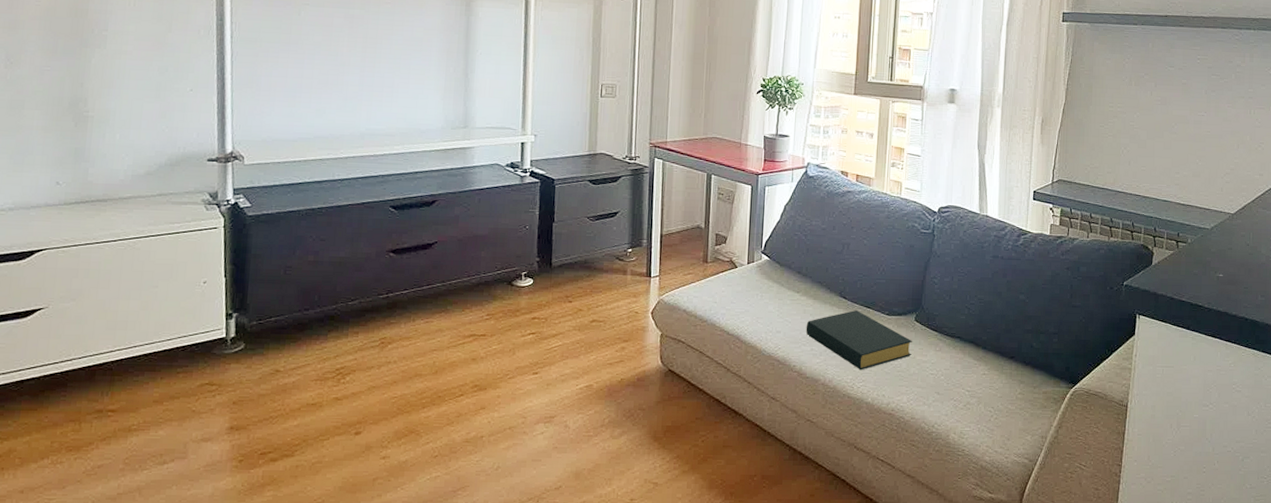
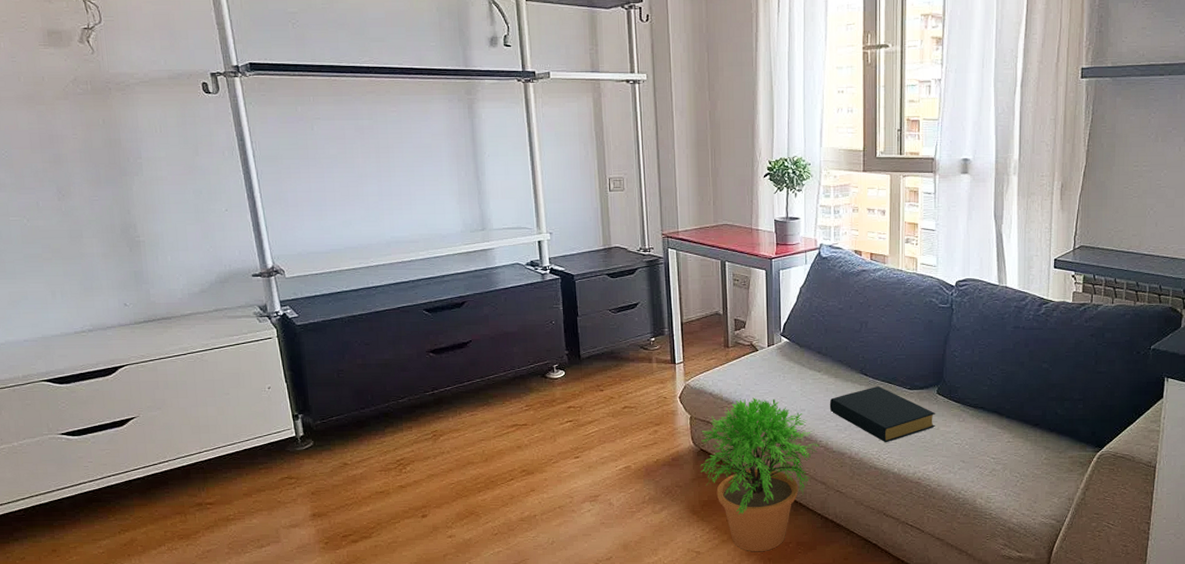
potted plant: none [666,316,793,485] -> present [700,397,820,552]

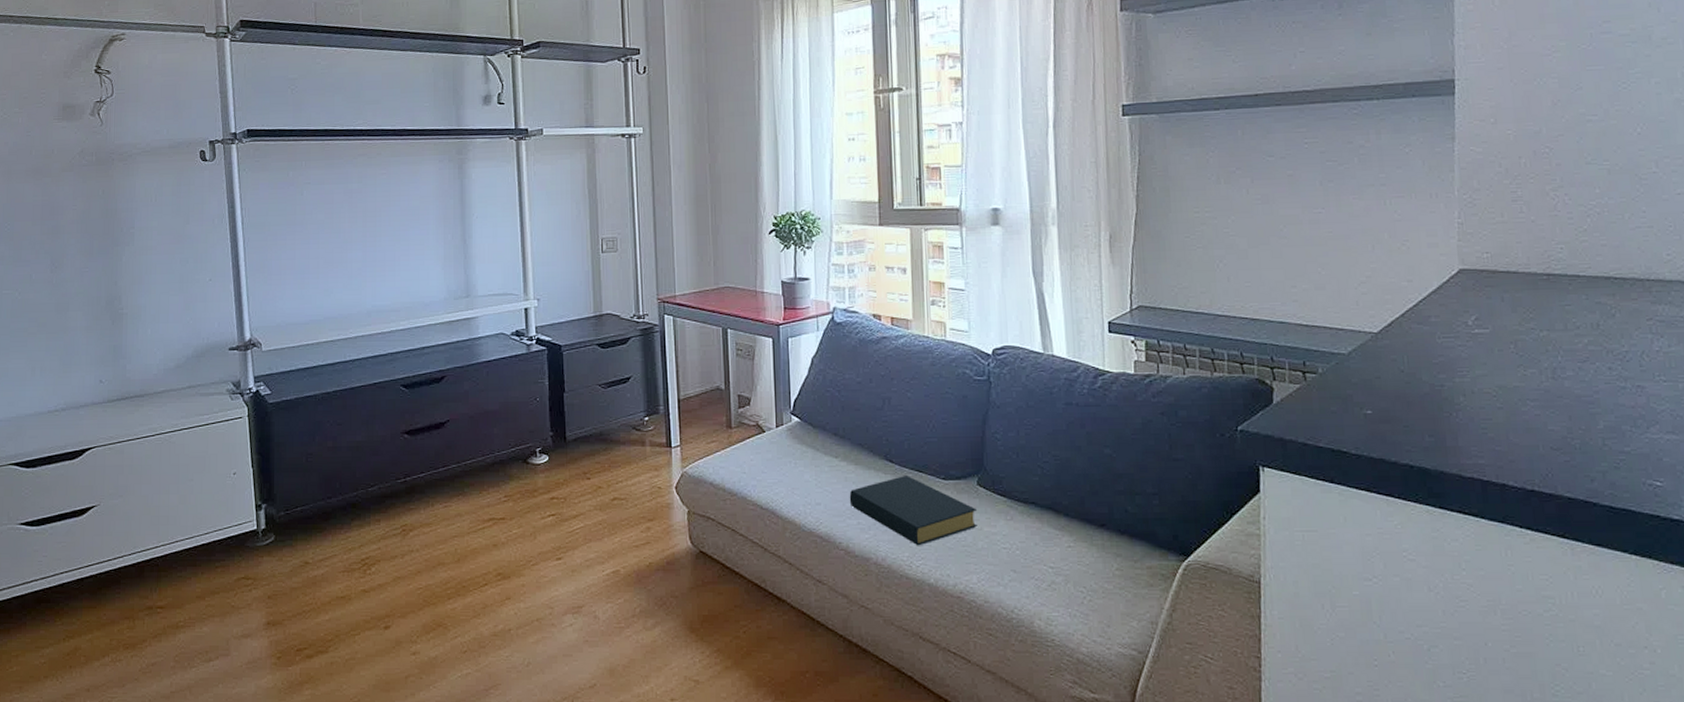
potted plant: present [700,397,820,552] -> none [699,488,839,683]

